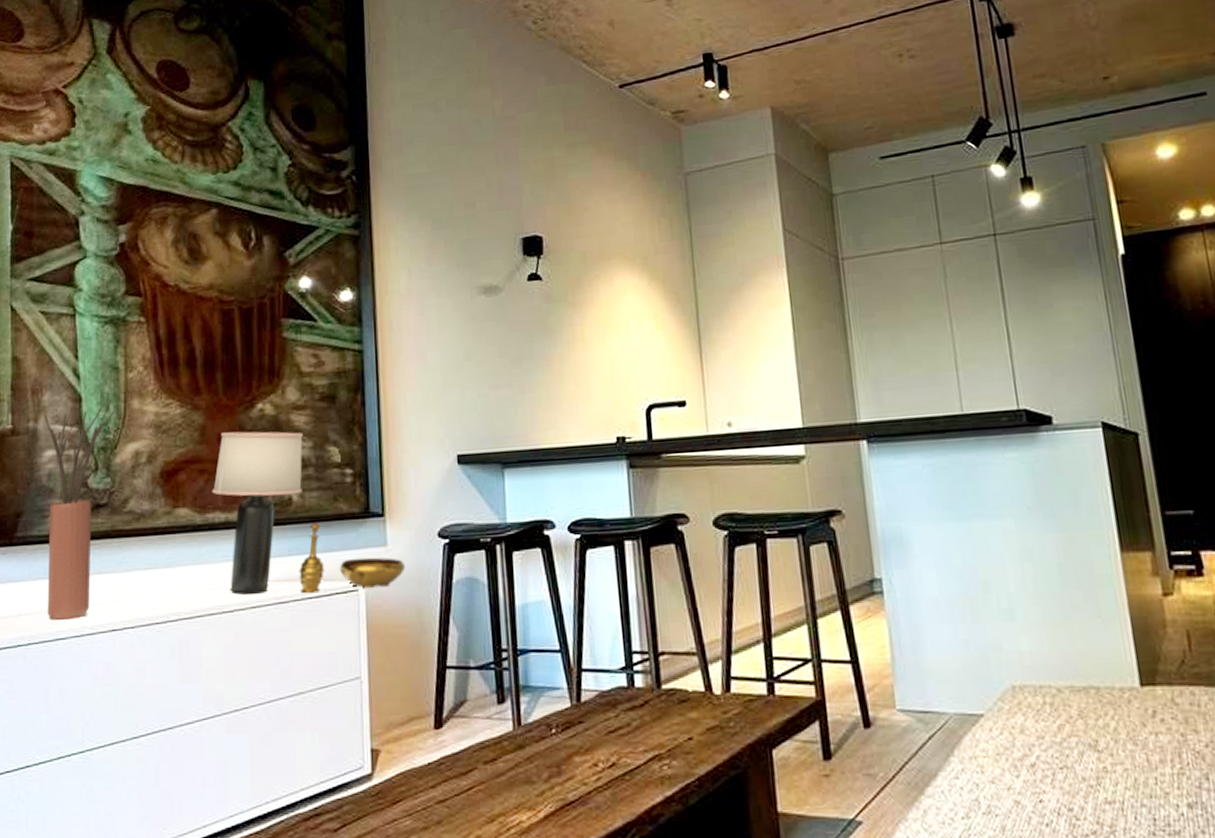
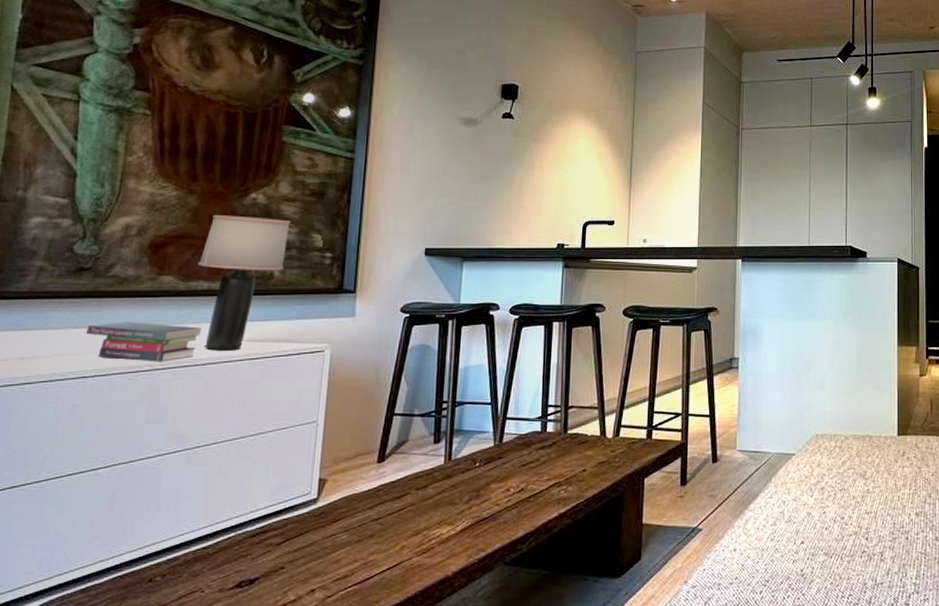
vase: present [44,399,116,620] -> none [16,178,111,367]
books: none [110,563,224,611] -> present [86,321,201,362]
decorative bowl: present [298,522,406,594] -> none [271,294,370,353]

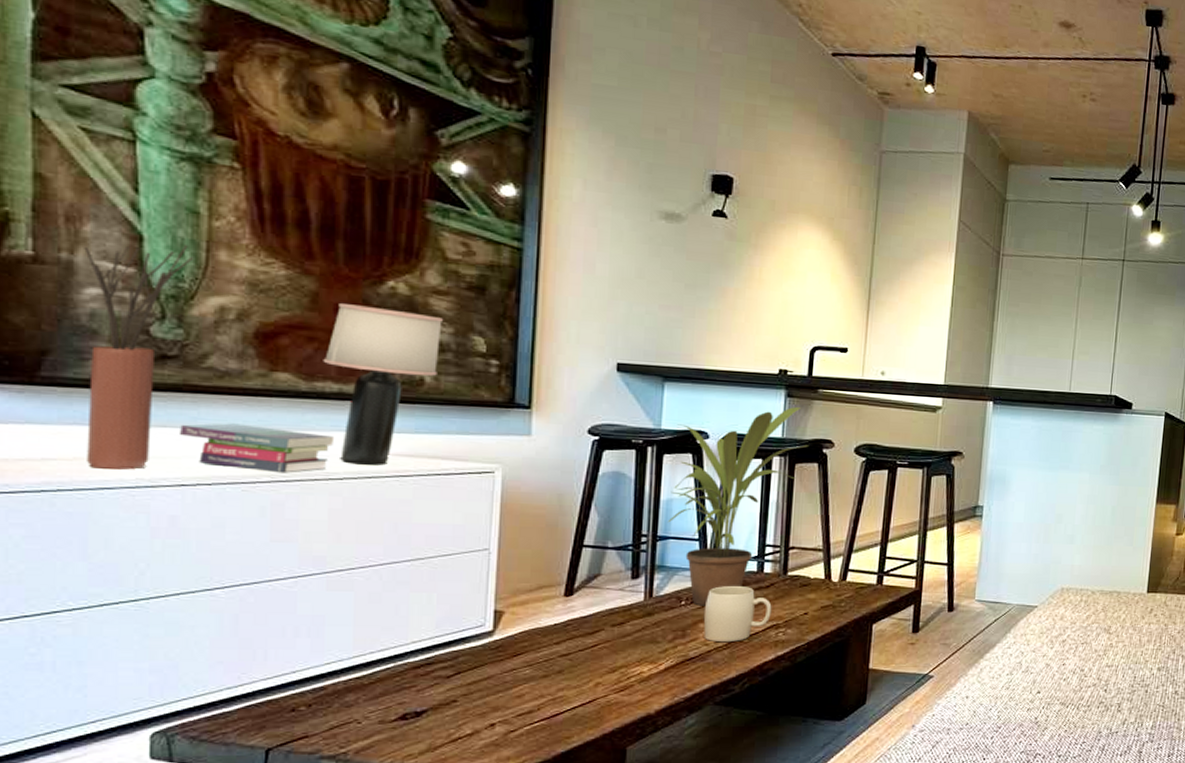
vase: none [16,178,111,367] -> present [84,245,194,470]
potted plant: none [464,277,583,467] -> present [667,407,808,606]
mug: none [494,445,554,502] -> present [703,585,772,643]

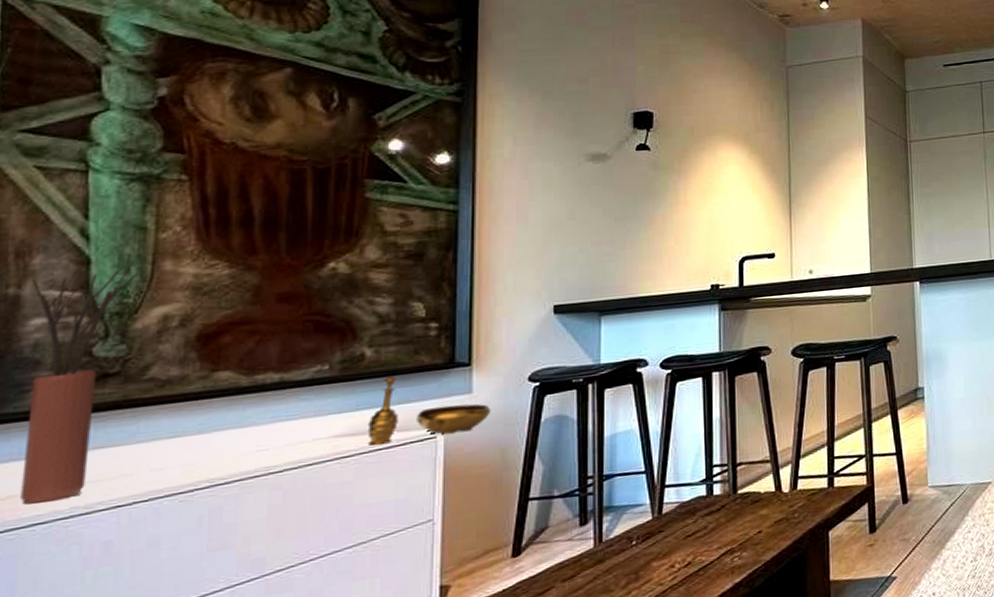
books: present [180,423,333,474] -> none [118,427,274,480]
table lamp: present [323,302,444,465] -> none [264,289,384,454]
decorative bowl: none [426,405,550,473] -> present [367,375,492,446]
potted plant: present [667,407,808,606] -> none [613,319,746,543]
mug: present [703,585,772,643] -> none [655,513,725,580]

